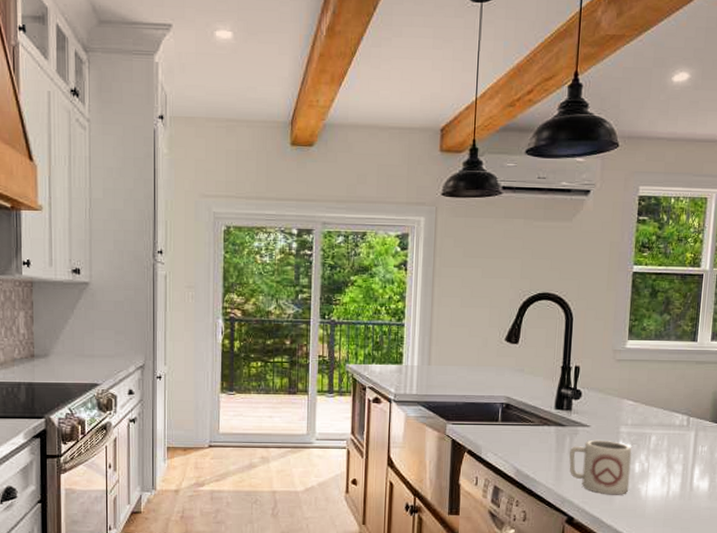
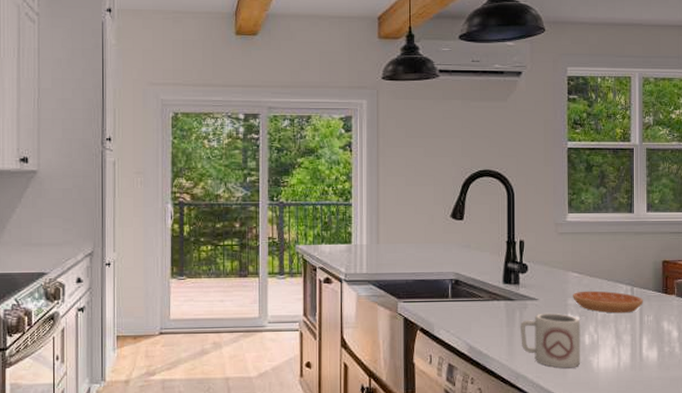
saucer: none [626,419,699,443] -> present [573,290,643,313]

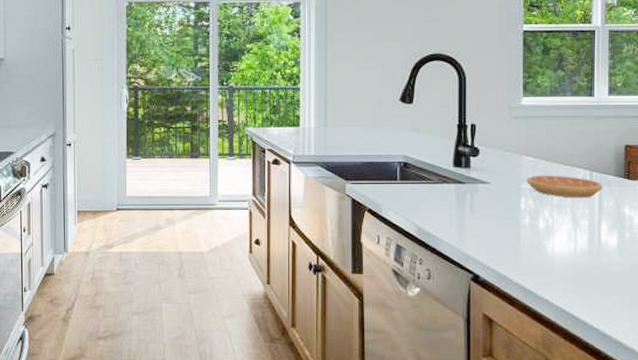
cup: present [521,313,581,369] -> none [471,196,535,252]

